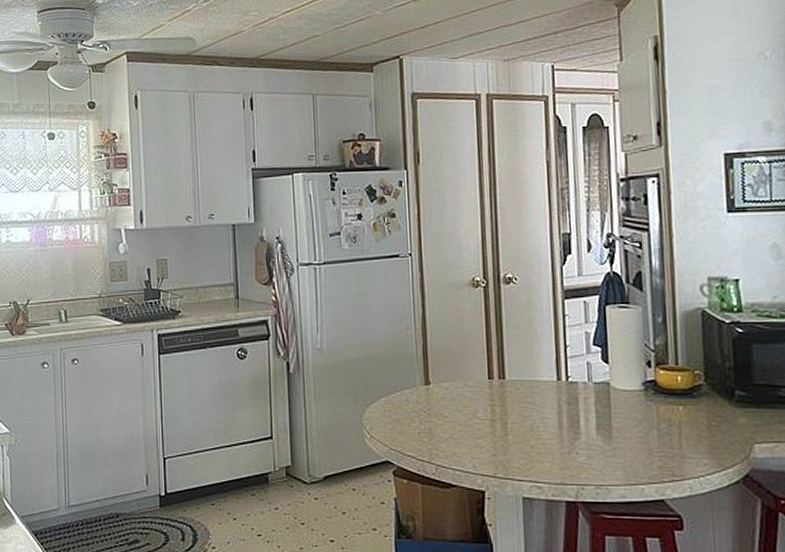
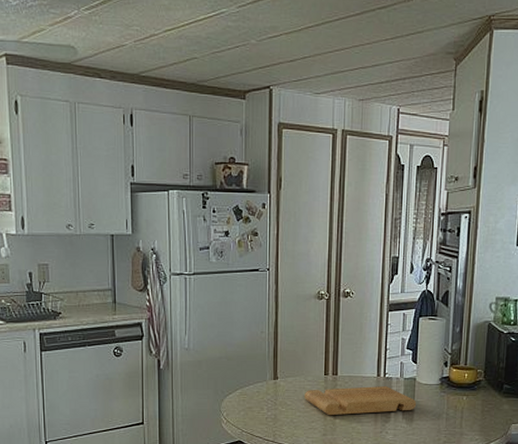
cutting board: none [465,393,615,431] -> present [304,386,417,416]

